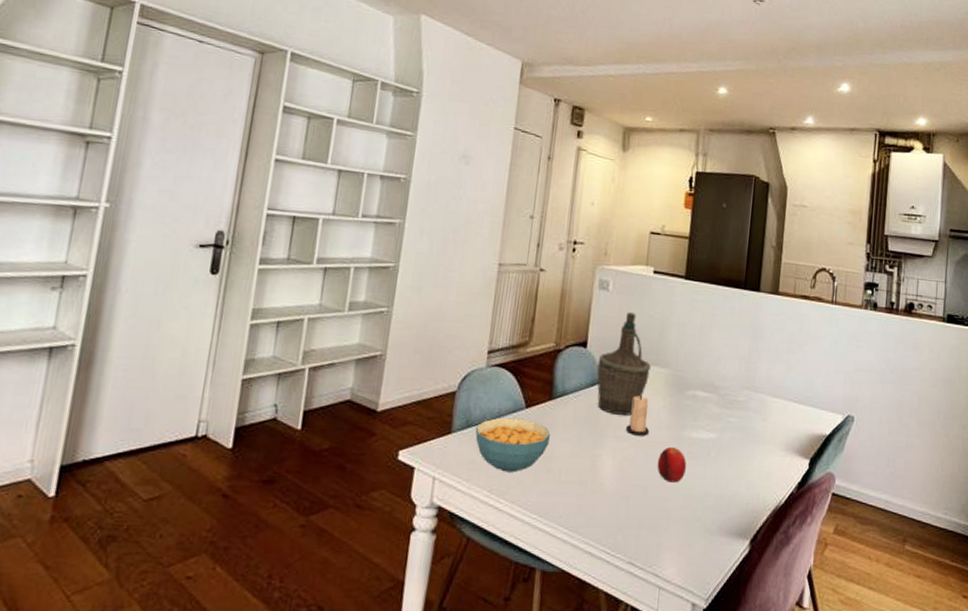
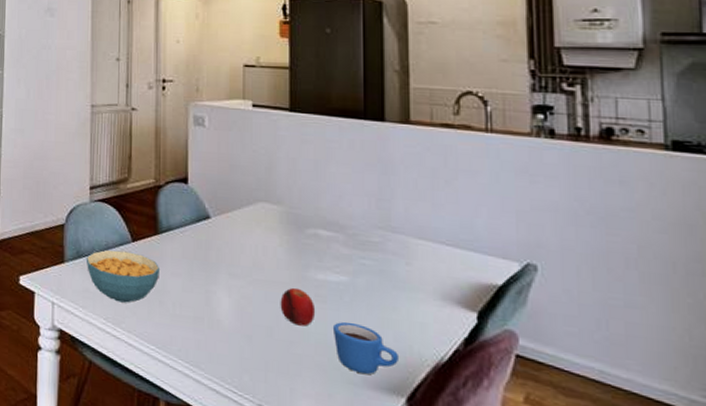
bottle: present [596,312,652,416] -> none [201,148,262,253]
candle: present [626,394,649,436] -> none [240,231,266,275]
mug: none [698,475,748,522] -> present [332,321,398,374]

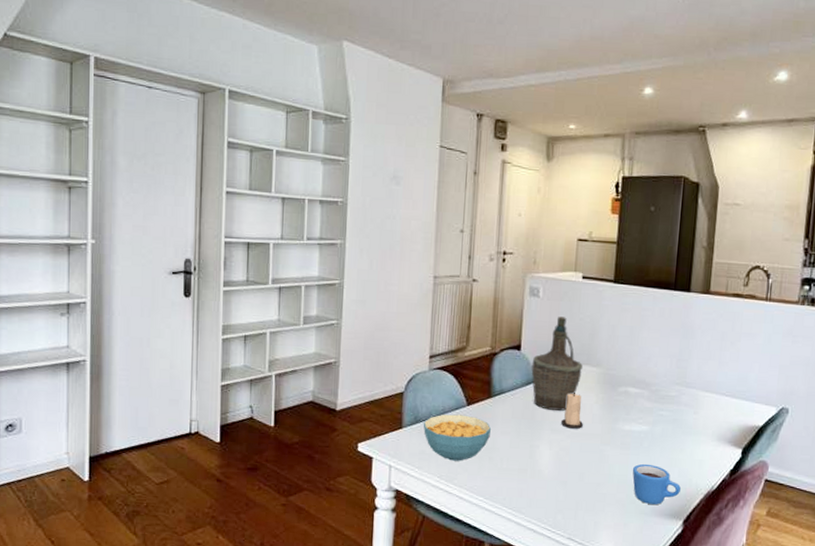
bottle: none [201,148,262,253] -> present [531,316,583,411]
candle: none [240,231,266,275] -> present [561,391,583,429]
fruit: present [280,287,316,327] -> none [592,438,621,470]

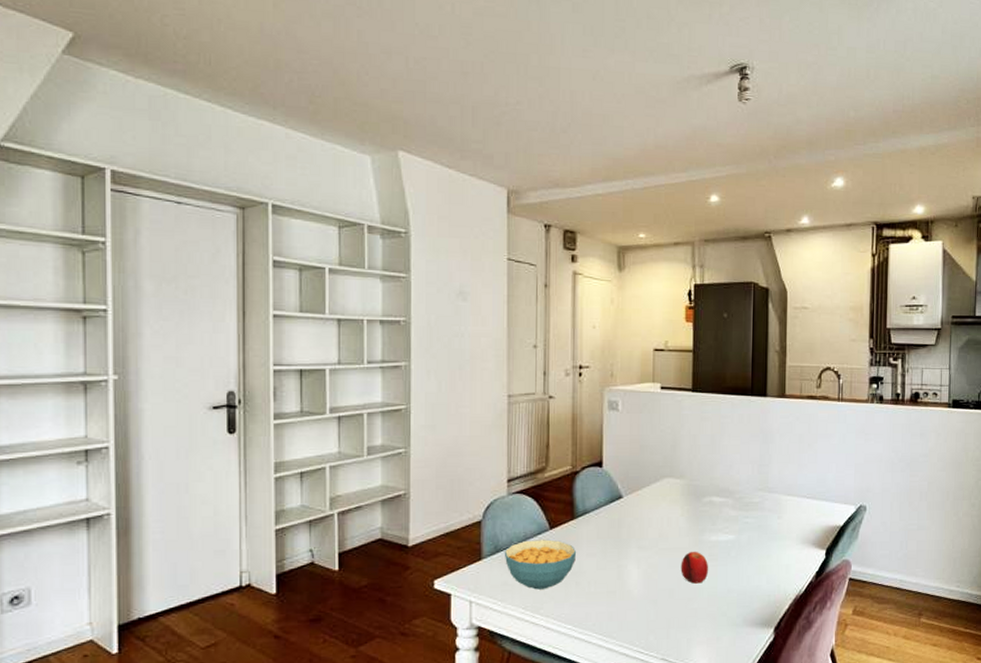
bottle: present [531,316,583,411] -> none [614,429,667,527]
candle: present [561,391,583,429] -> none [648,505,670,544]
fruit: none [592,438,621,470] -> present [680,551,709,584]
mug: present [632,463,681,505] -> none [721,573,770,615]

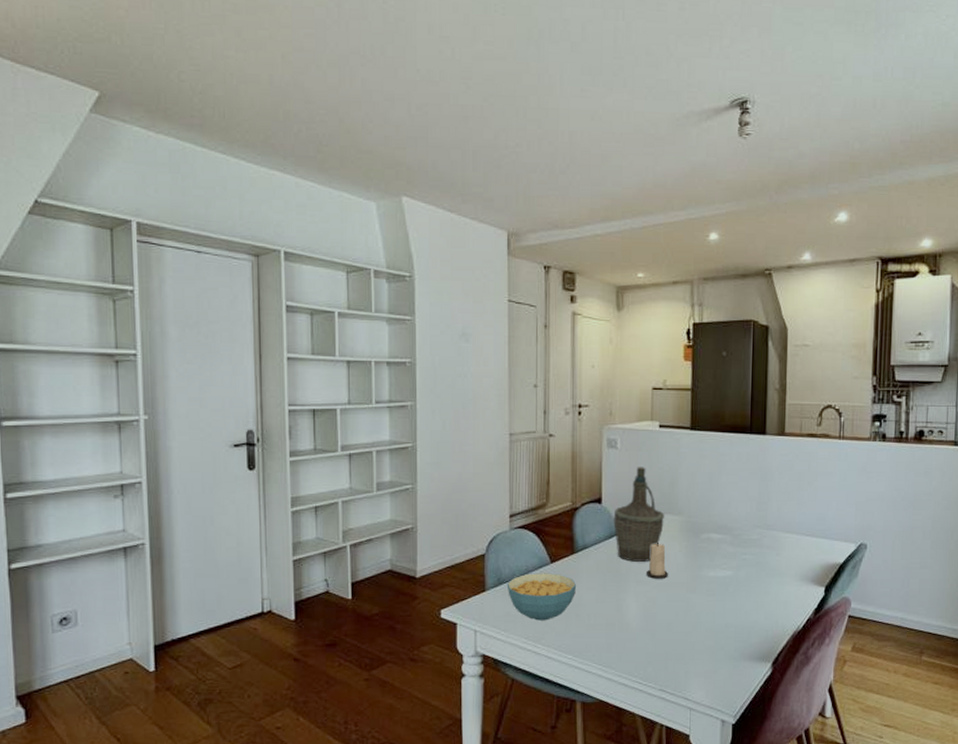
bottle: none [614,429,667,527] -> present [613,467,665,562]
candle: none [648,505,670,544] -> present [647,541,668,579]
fruit: present [680,551,709,584] -> none [678,586,707,618]

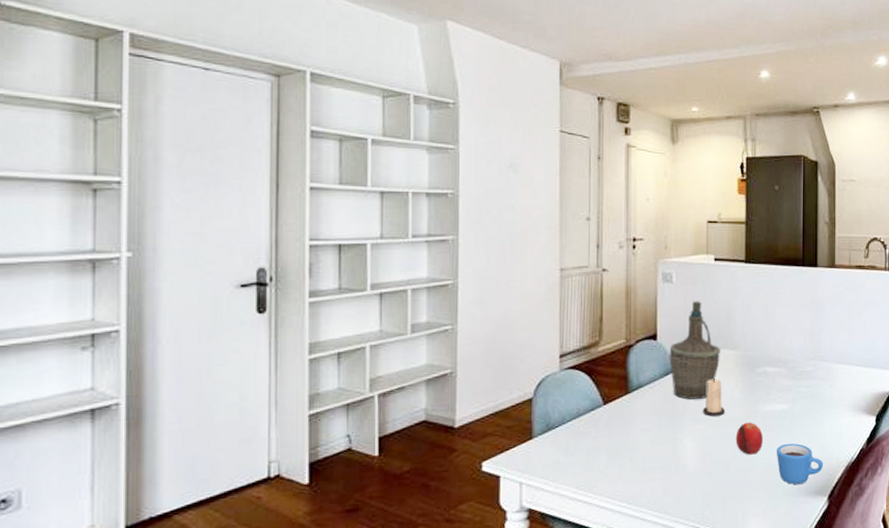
cereal bowl: present [506,573,577,621] -> none [556,415,631,468]
fruit: none [678,586,707,618] -> present [735,421,764,455]
mug: none [719,609,767,649] -> present [776,443,823,485]

